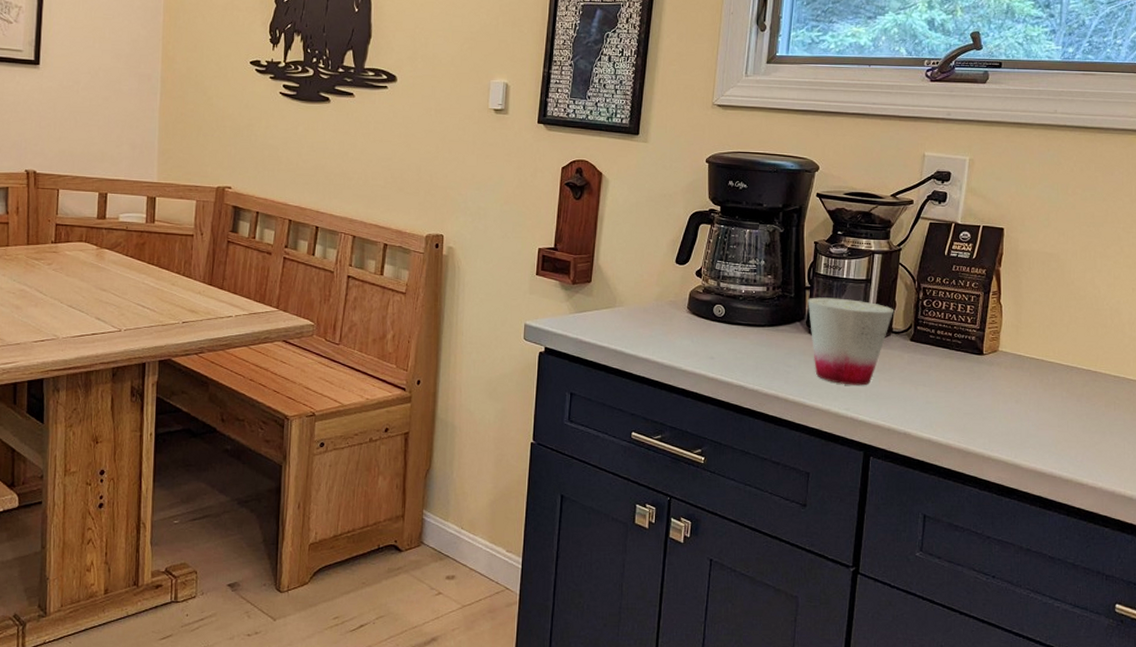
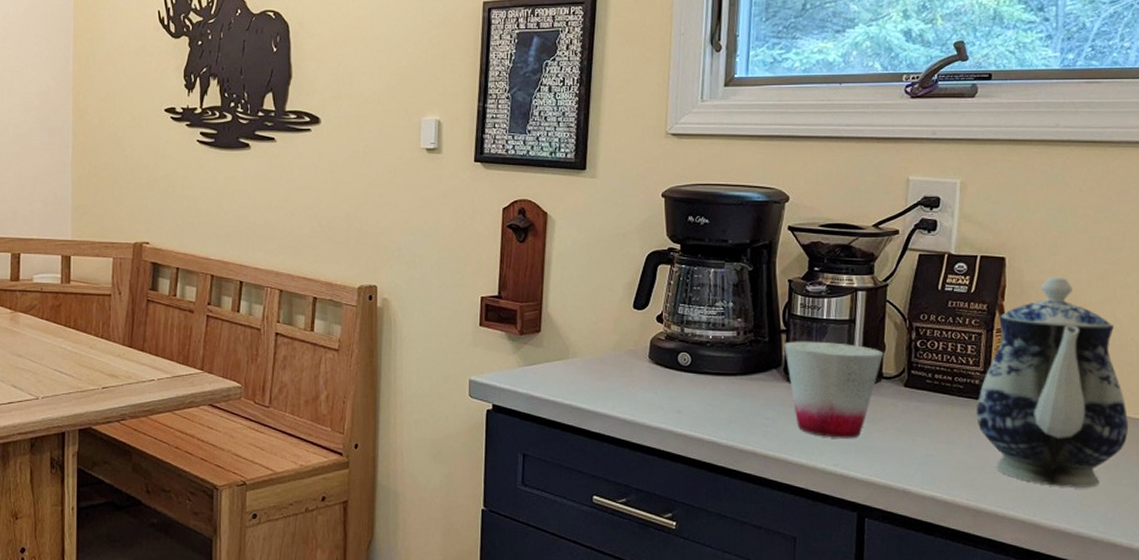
teapot: none [971,246,1100,434] -> present [976,276,1129,488]

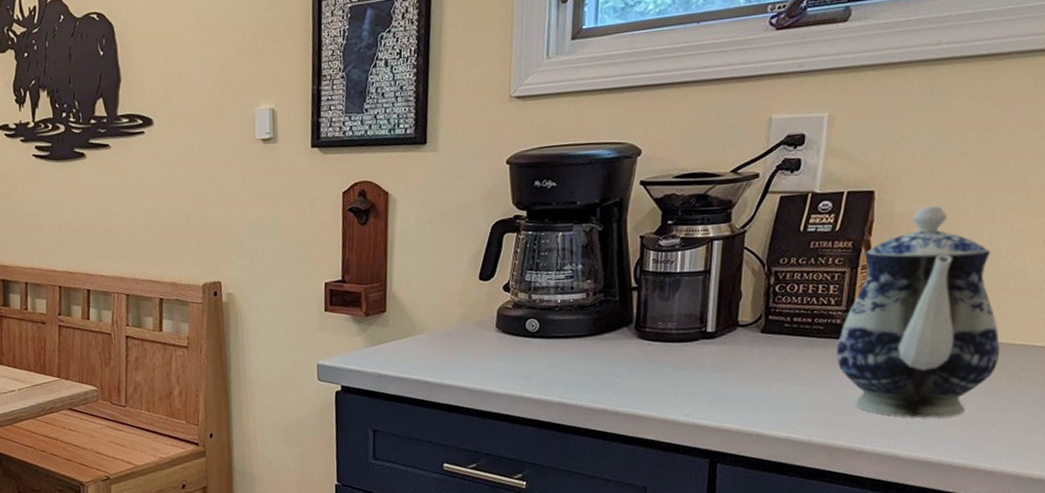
cup: present [784,341,884,438] -> none [635,295,740,390]

